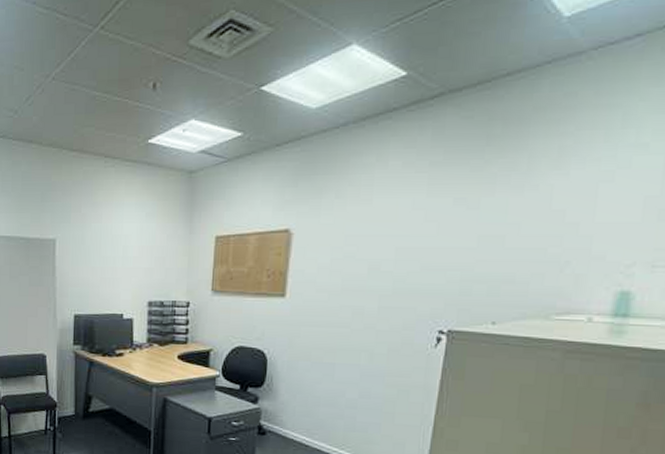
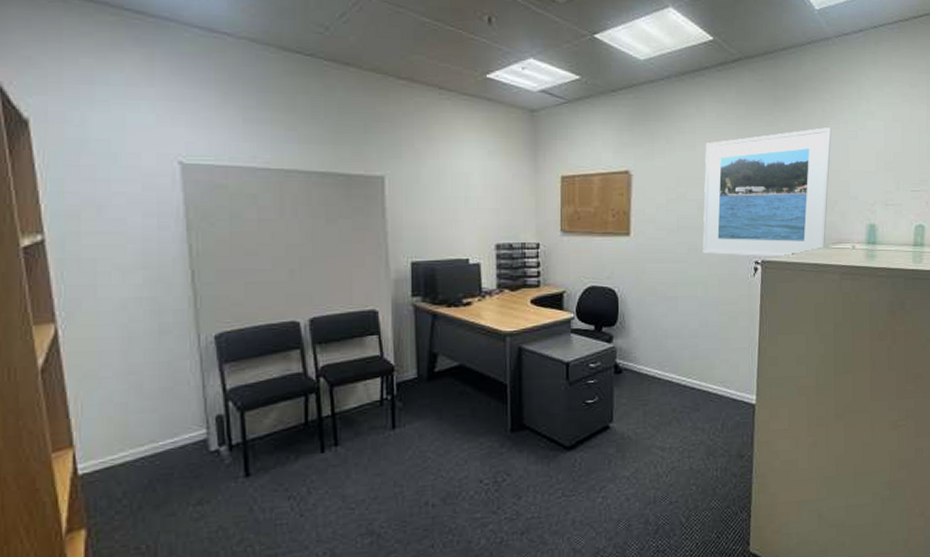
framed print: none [370,169,572,329] -> present [702,127,832,258]

